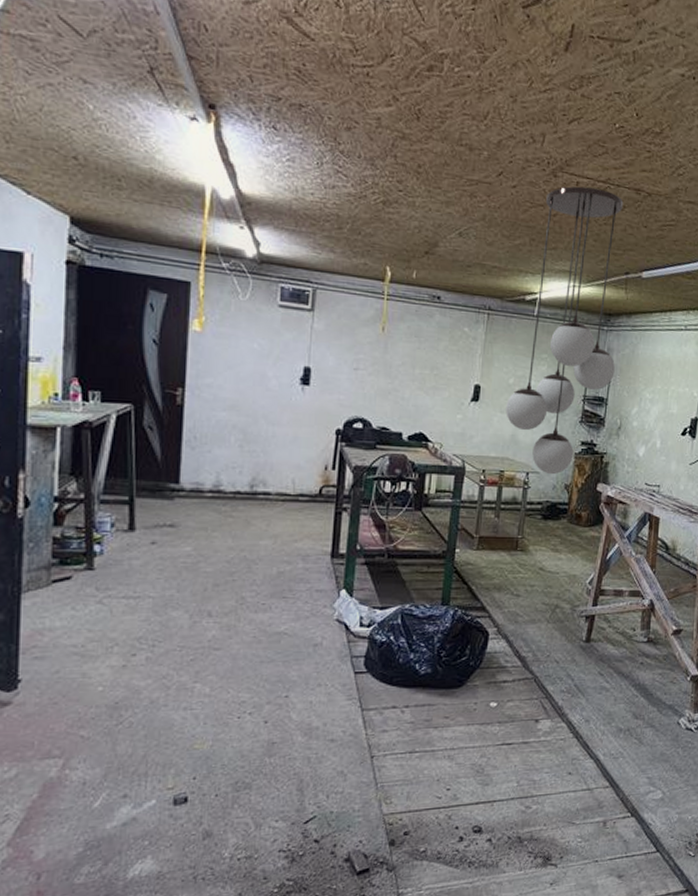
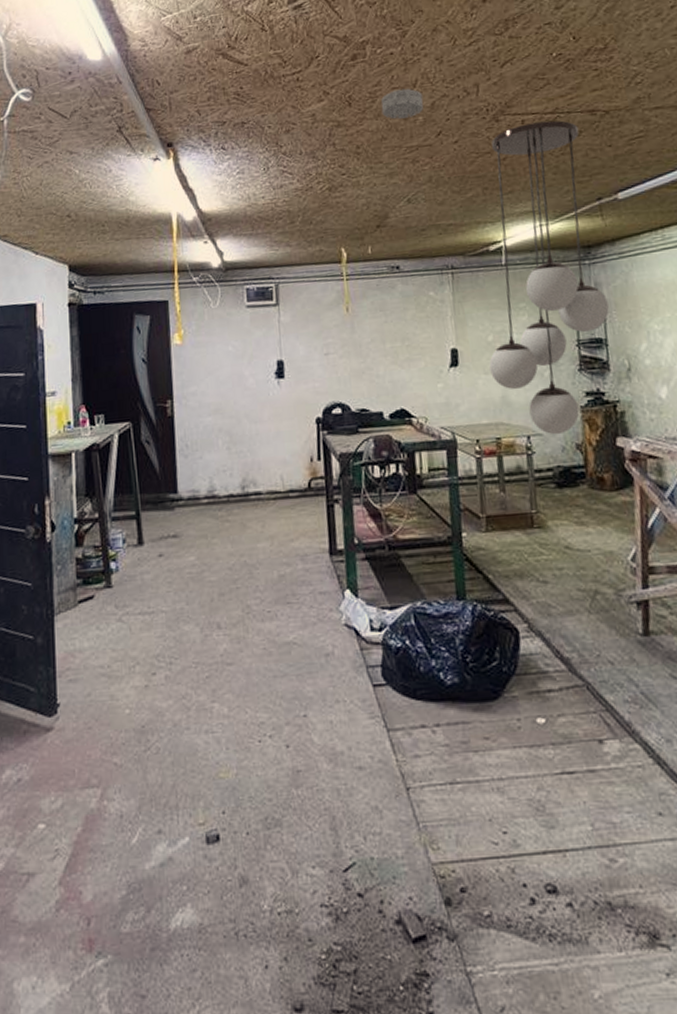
smoke detector: none [449,116,492,150] -> present [381,88,424,120]

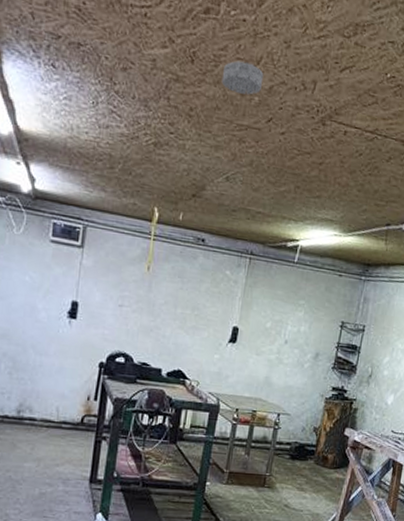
light fixture: present [489,120,609,435] -> none [261,135,390,418]

